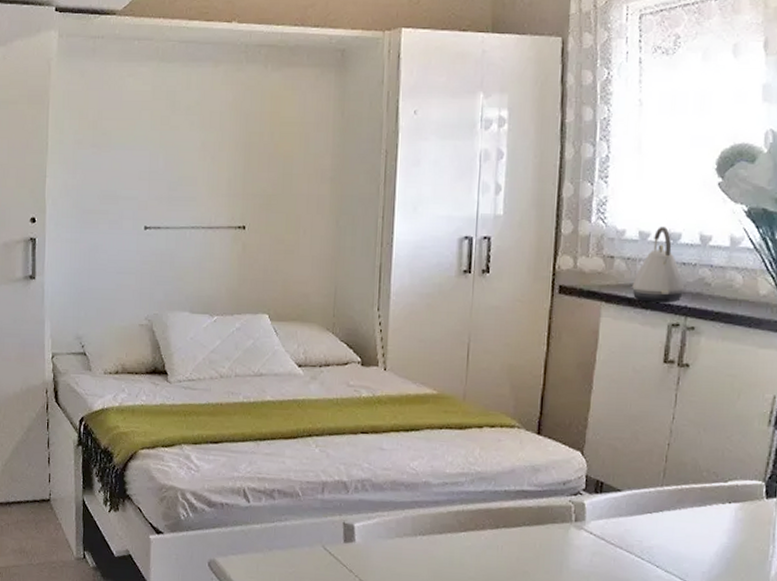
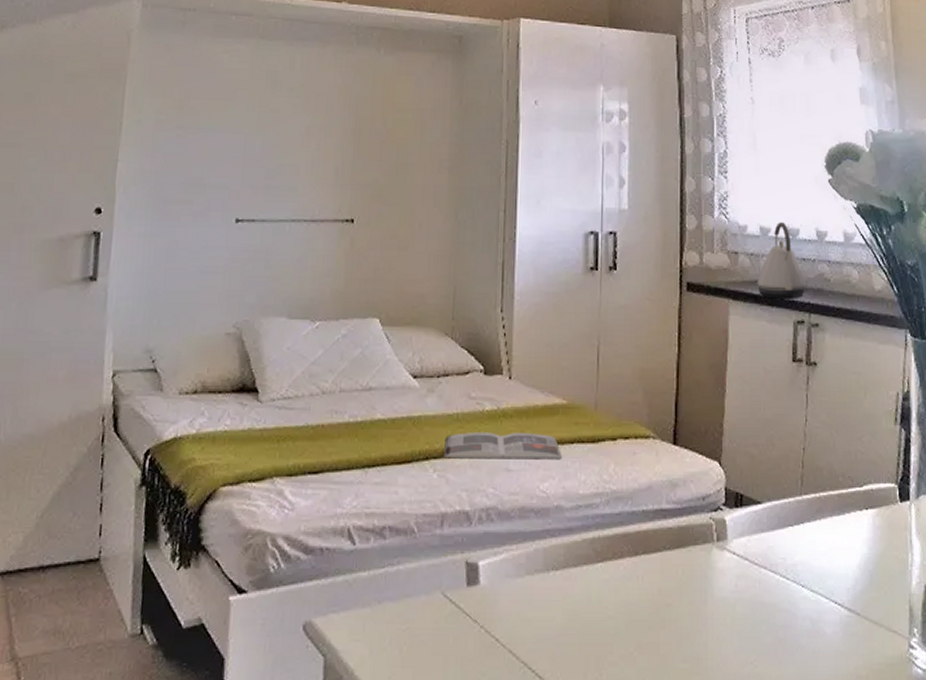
magazine: none [325,415,431,441] -> present [444,432,562,458]

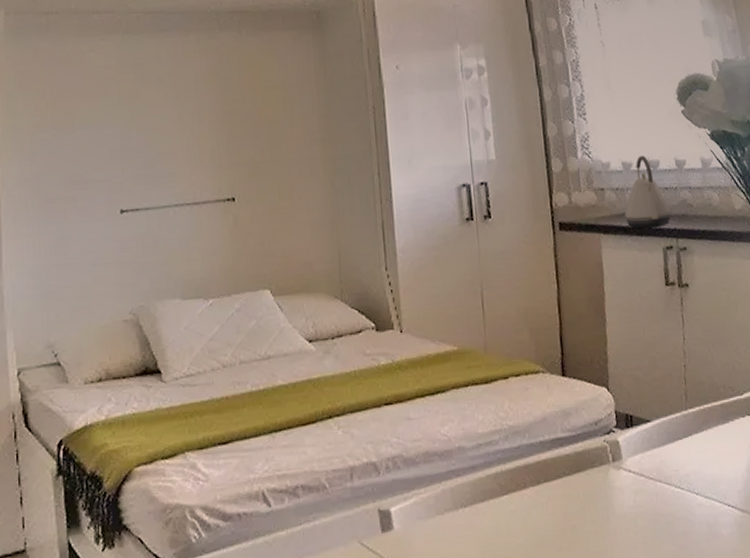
magazine: present [444,432,562,458] -> none [346,381,458,414]

